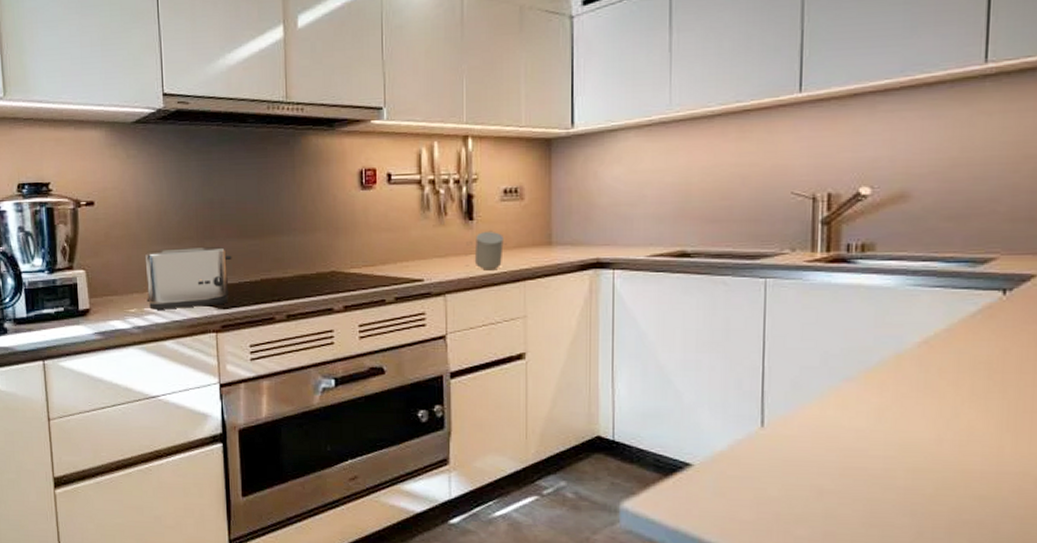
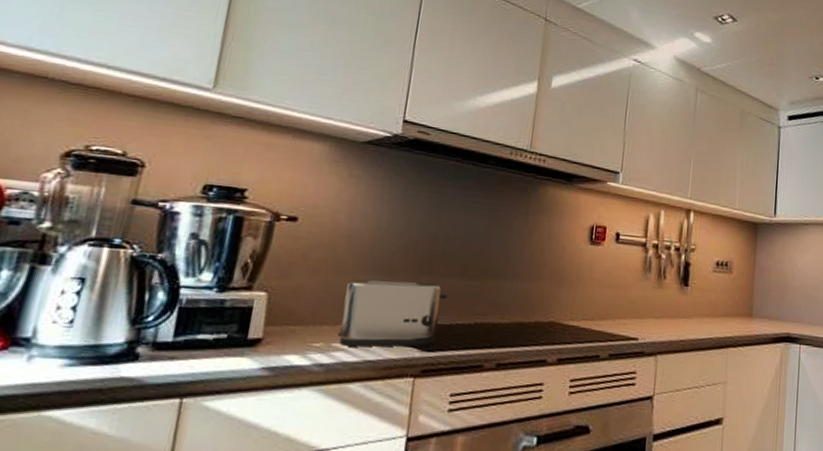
canister: present [465,230,507,271] -> none [677,298,715,336]

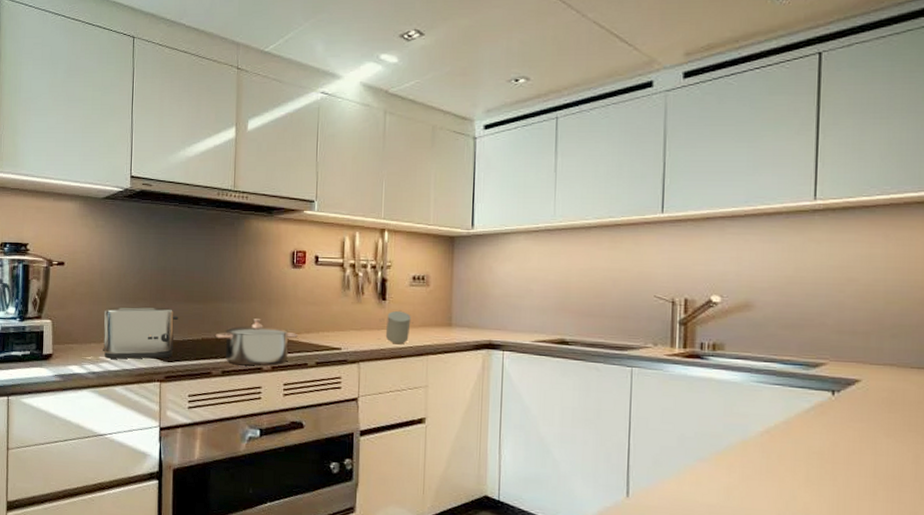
cooking pot: none [490,299,592,359] -> present [213,317,299,367]
canister: none [677,298,715,336] -> present [377,310,413,345]

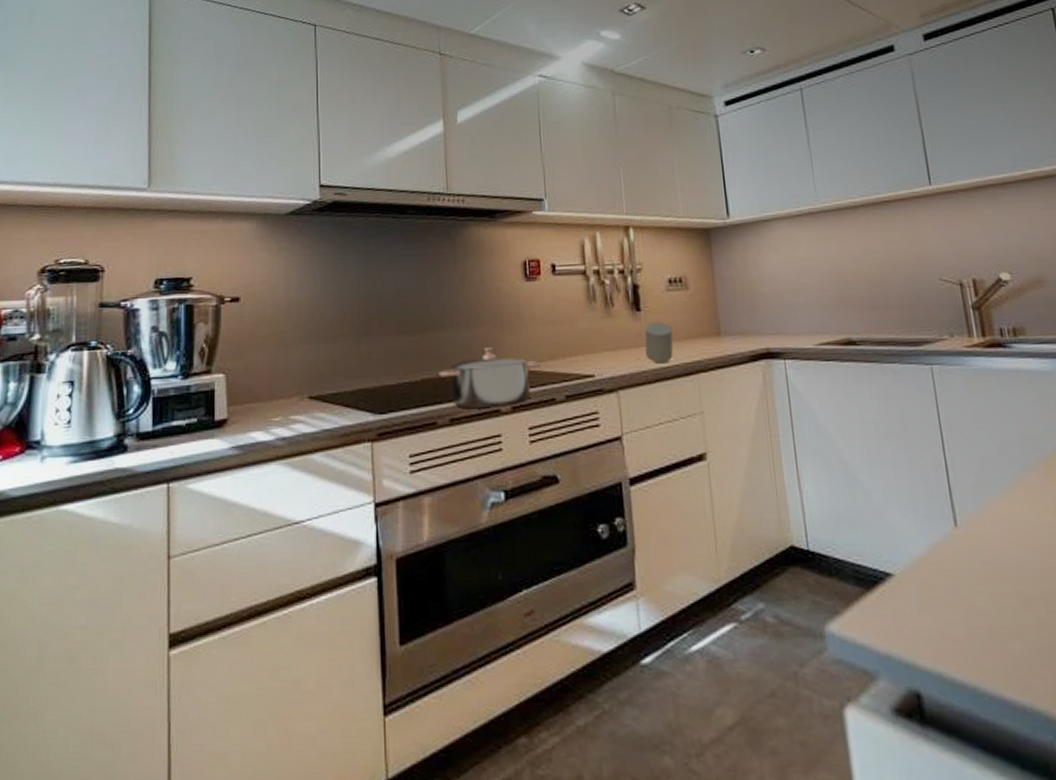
toaster: present [102,307,179,360] -> none [293,343,390,419]

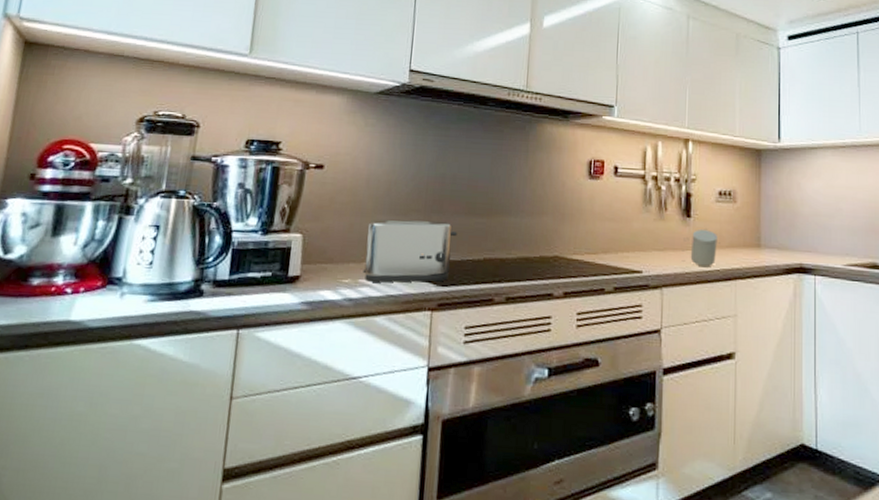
toaster: none [293,343,390,419] -> present [363,219,458,284]
cooking pot: present [436,346,542,409] -> none [497,234,595,293]

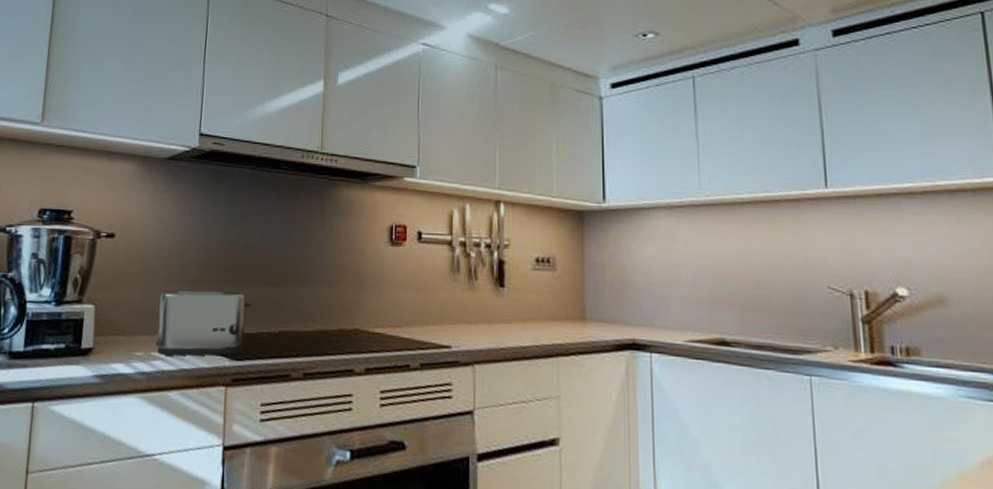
canister: present [681,229,720,268] -> none [495,299,539,343]

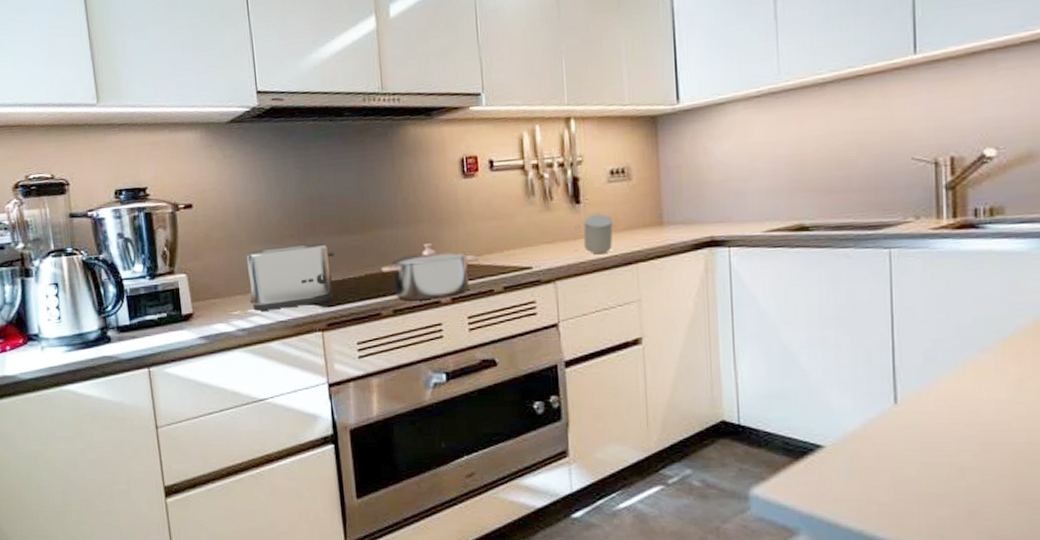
cooking pot: none [294,306,399,369] -> present [378,242,480,301]
canister: none [495,299,539,343] -> present [573,213,616,255]

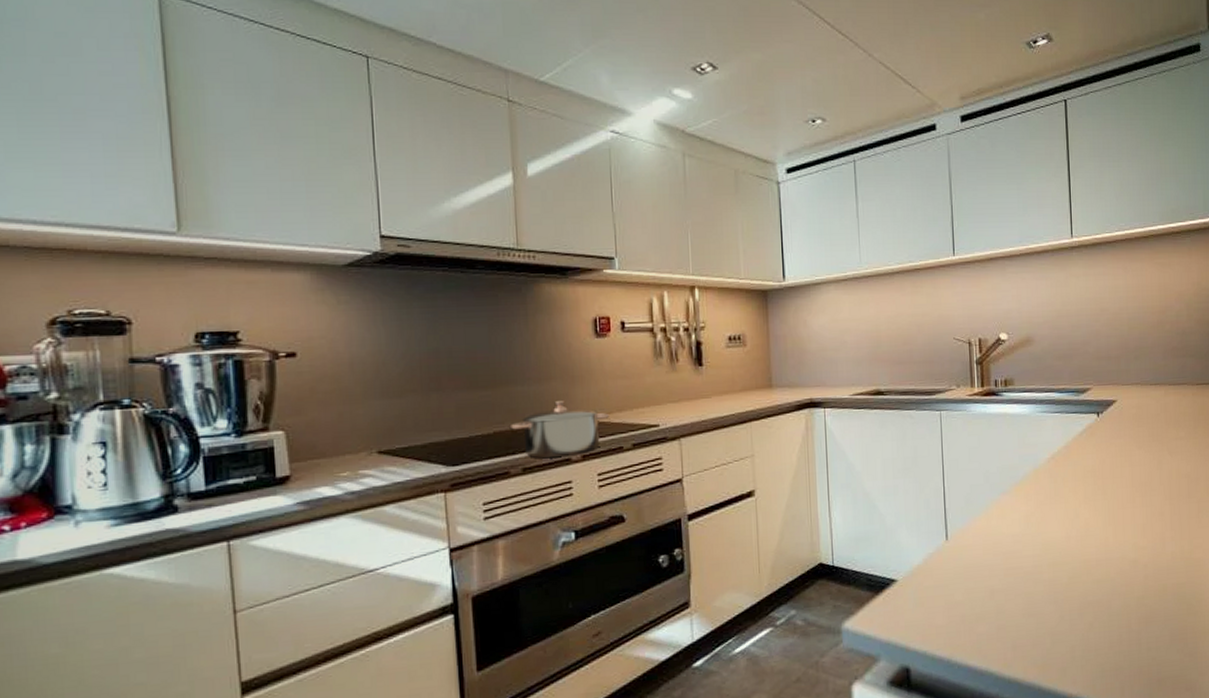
toaster: present [246,243,335,312] -> none [359,398,462,473]
canister: present [573,213,616,255] -> none [696,375,733,414]

